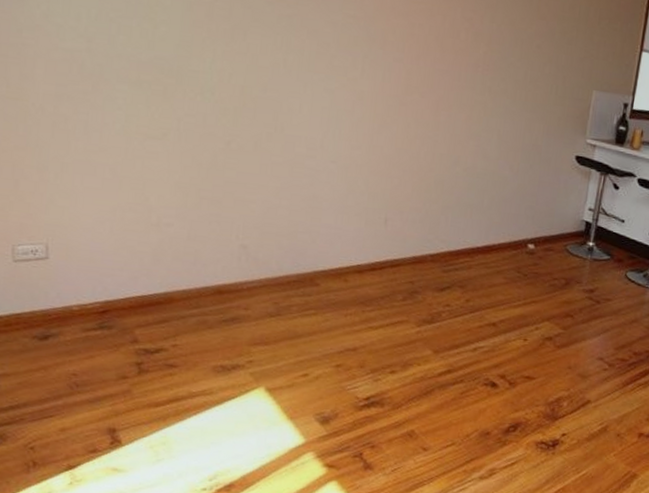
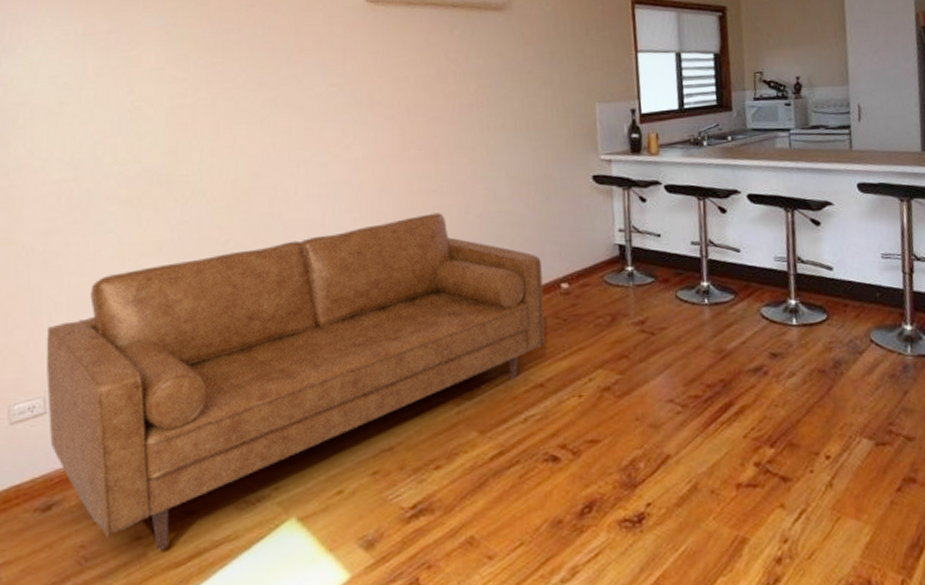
sofa: none [49,148,515,391] -> present [46,212,545,550]

